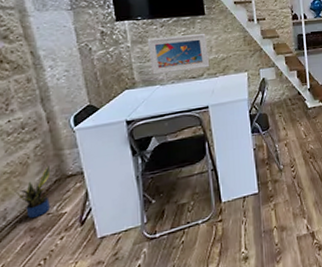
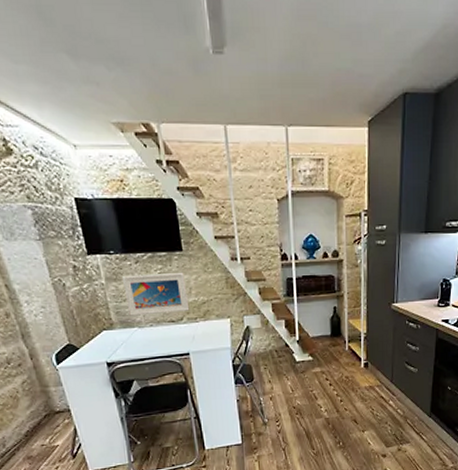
potted plant: present [16,166,51,219] -> none [11,401,43,448]

